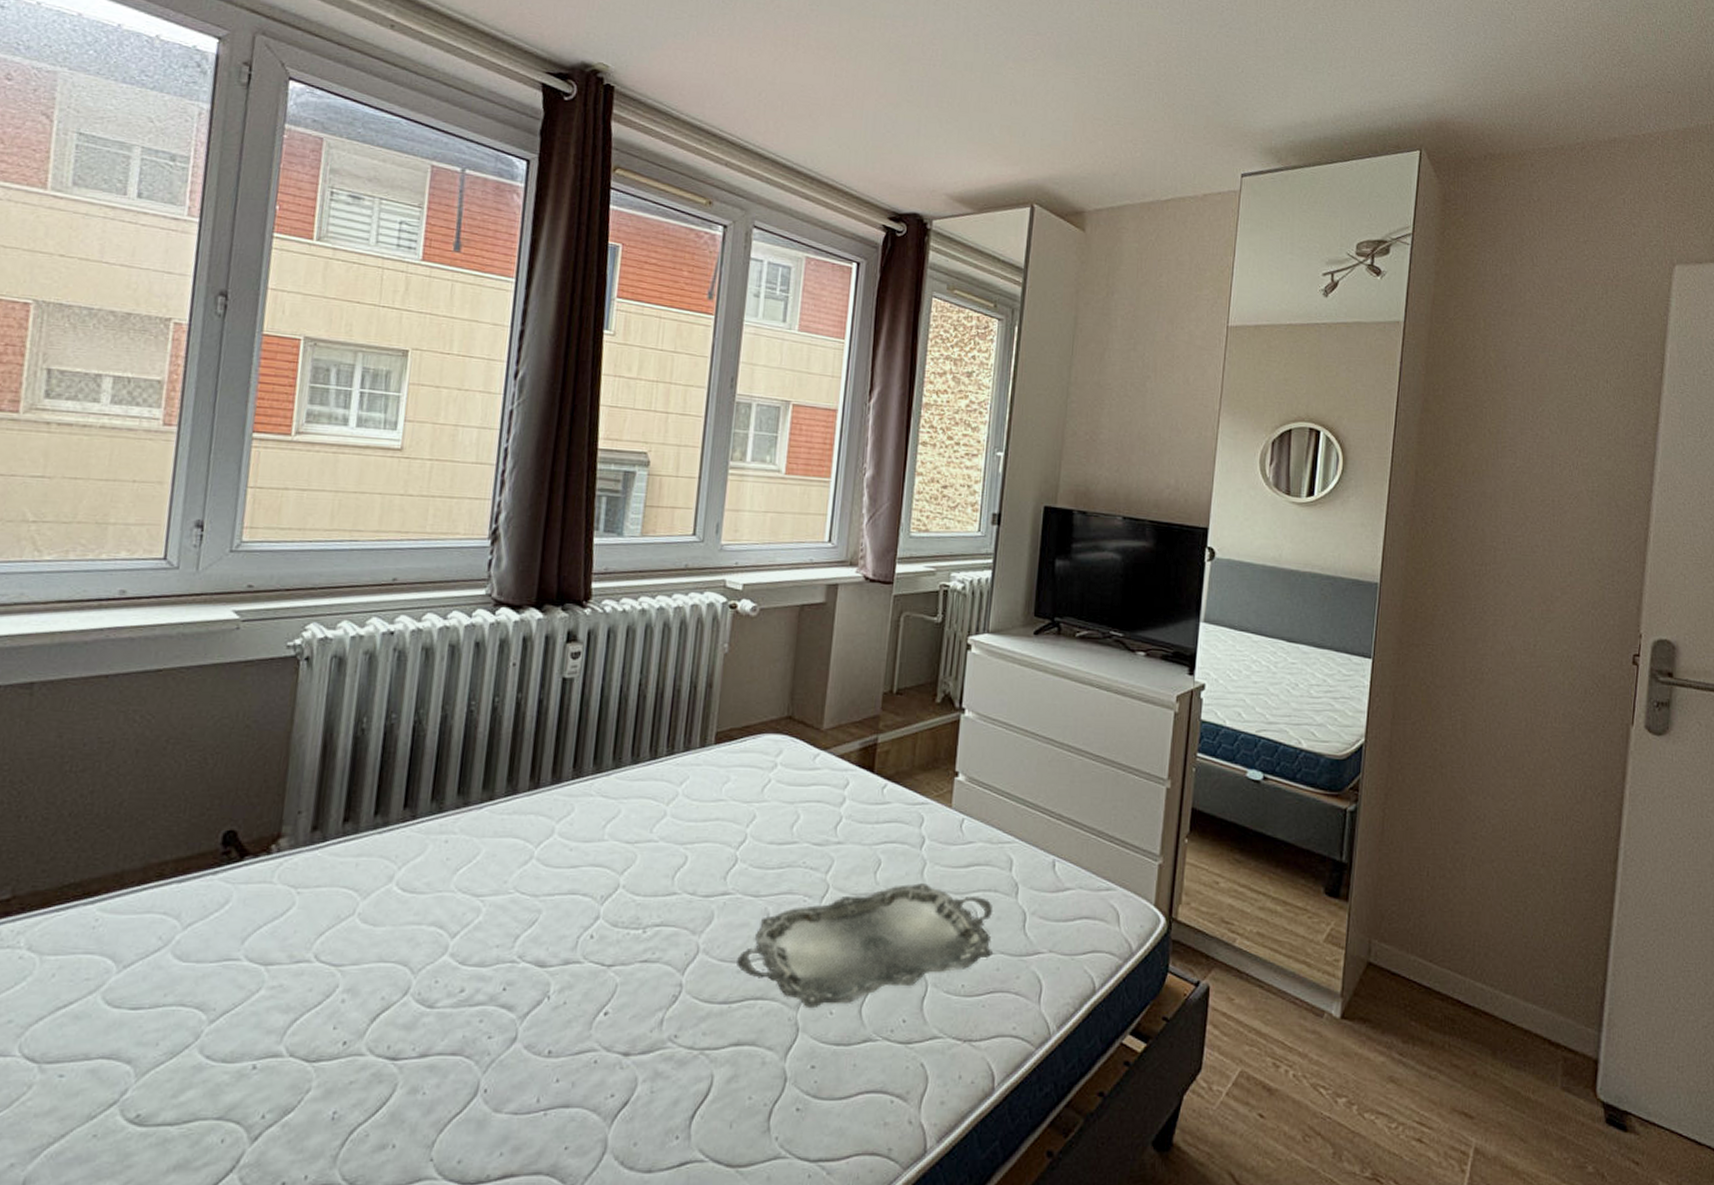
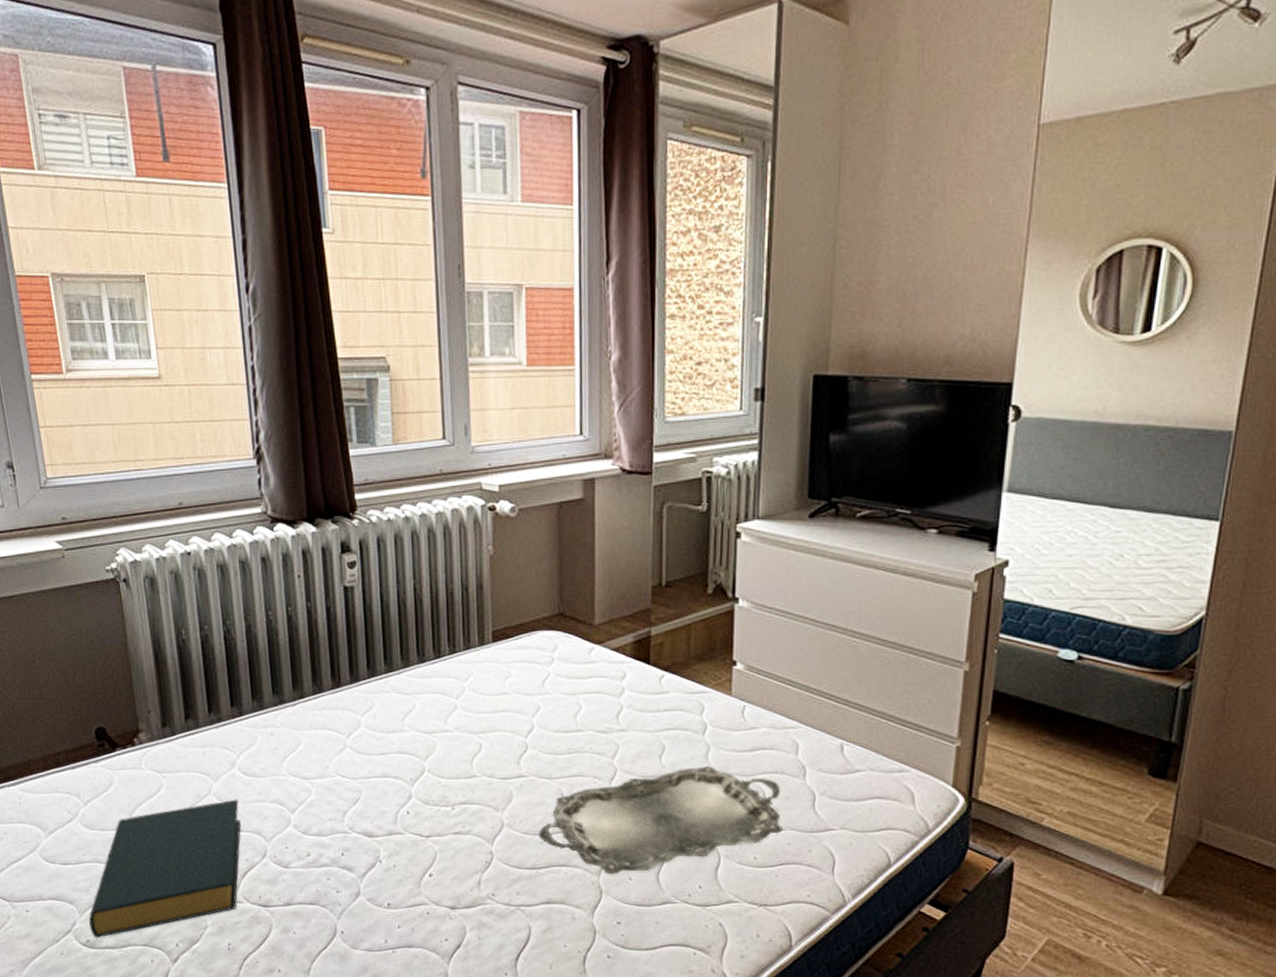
hardback book: none [146,921,388,1111] -> present [89,799,241,938]

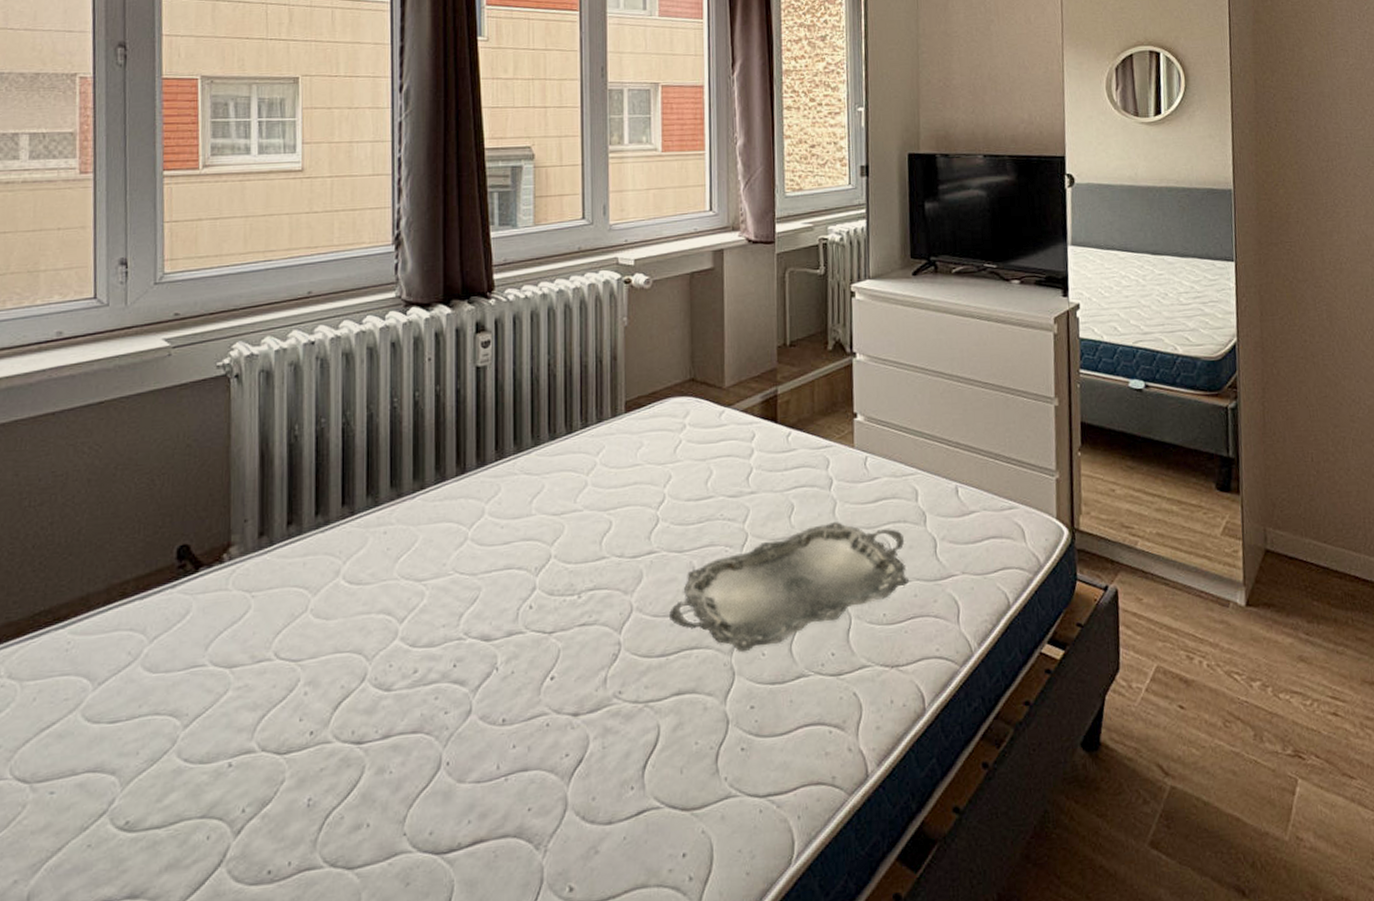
hardback book: present [89,799,241,938] -> none [133,614,339,817]

